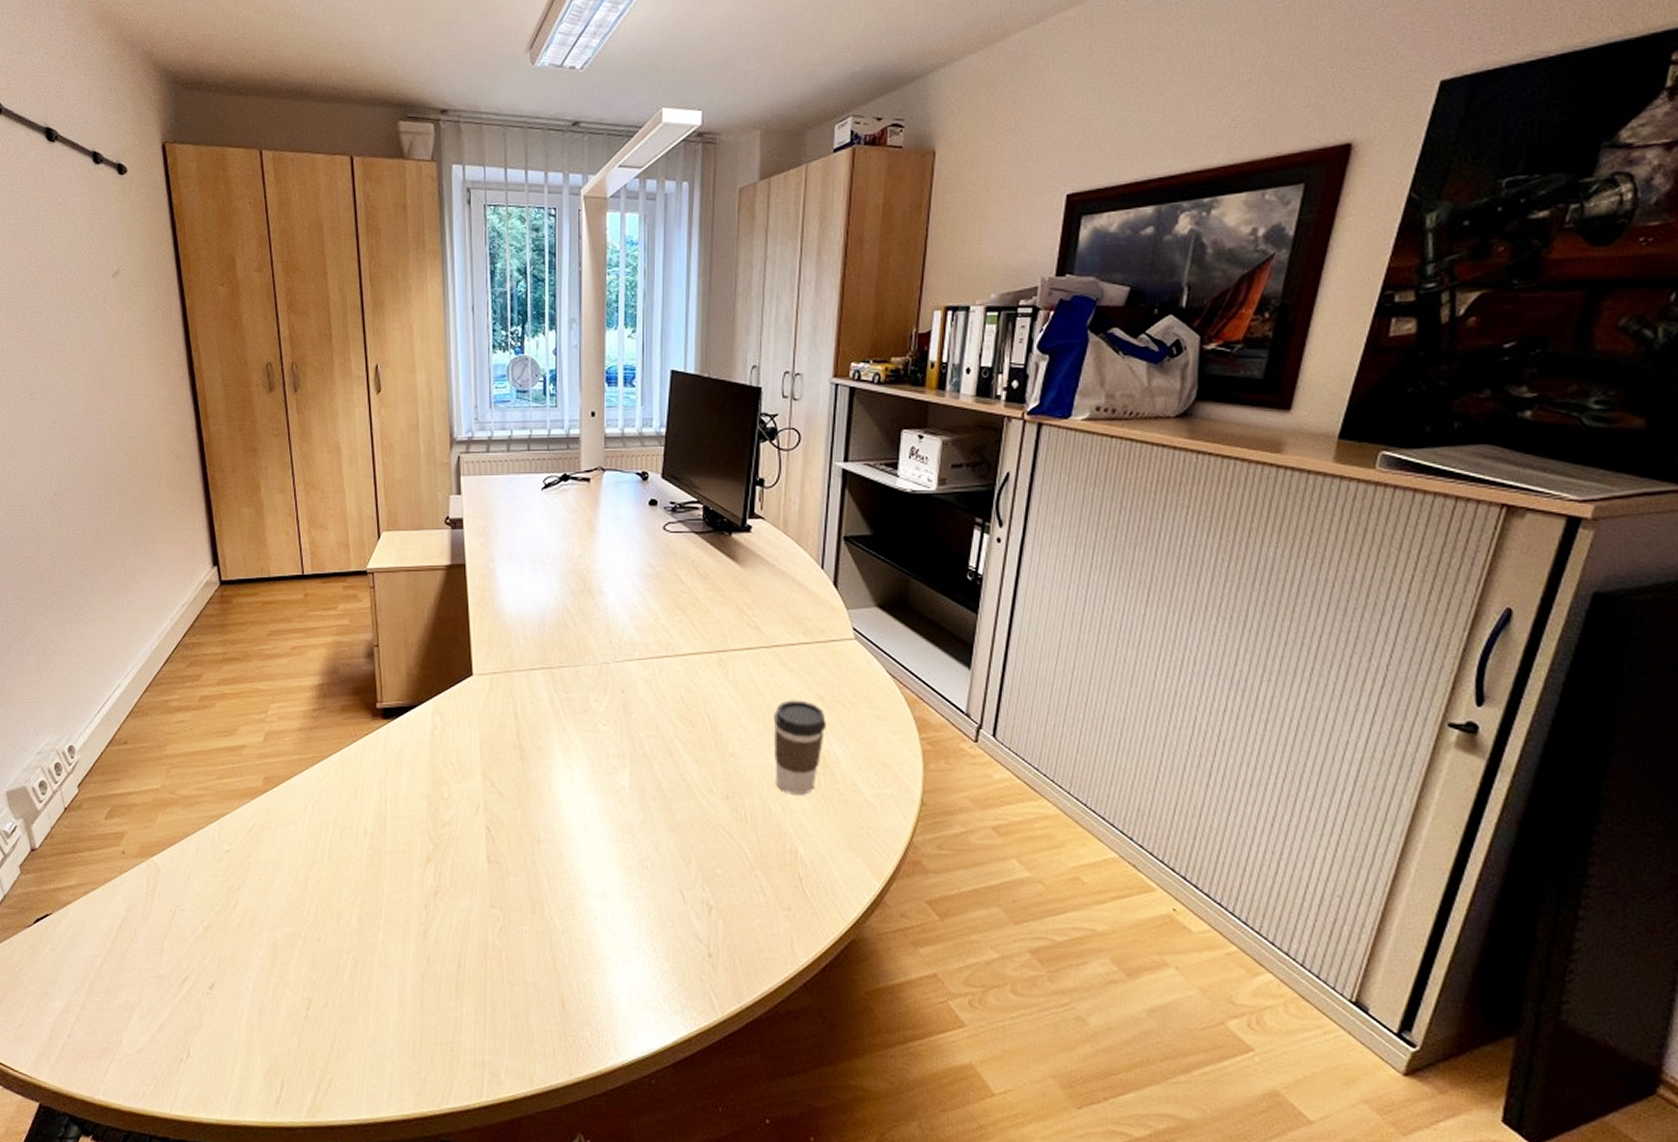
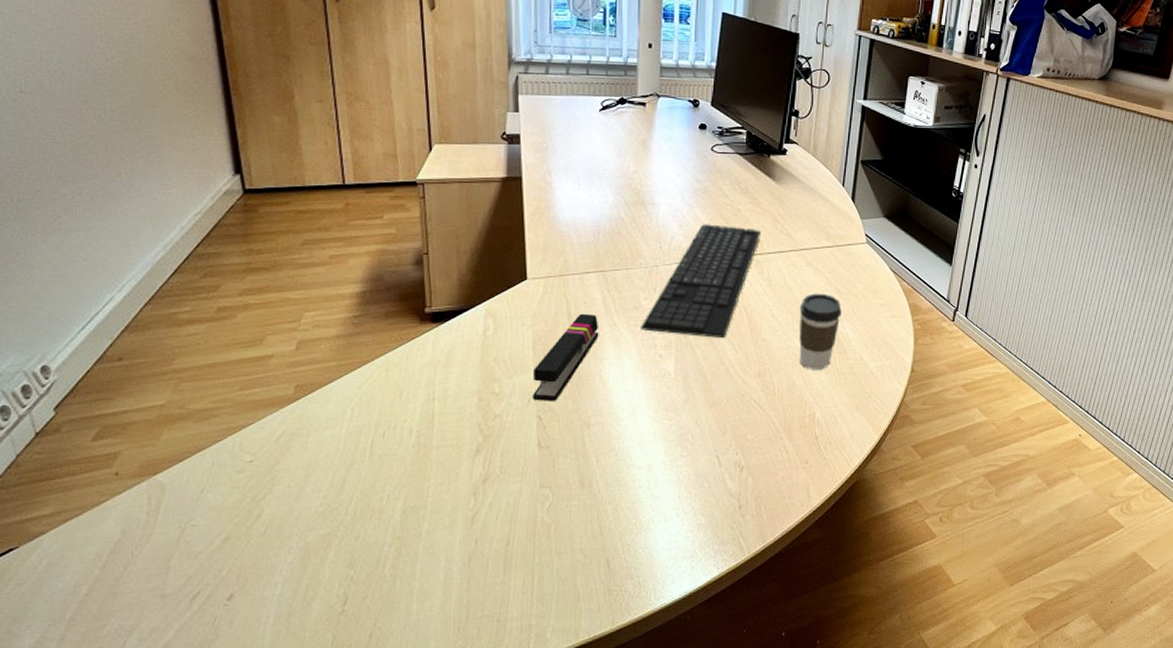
stapler: none [481,714,547,811] -> present [533,313,599,401]
keyboard: none [591,615,725,751] -> present [641,224,762,339]

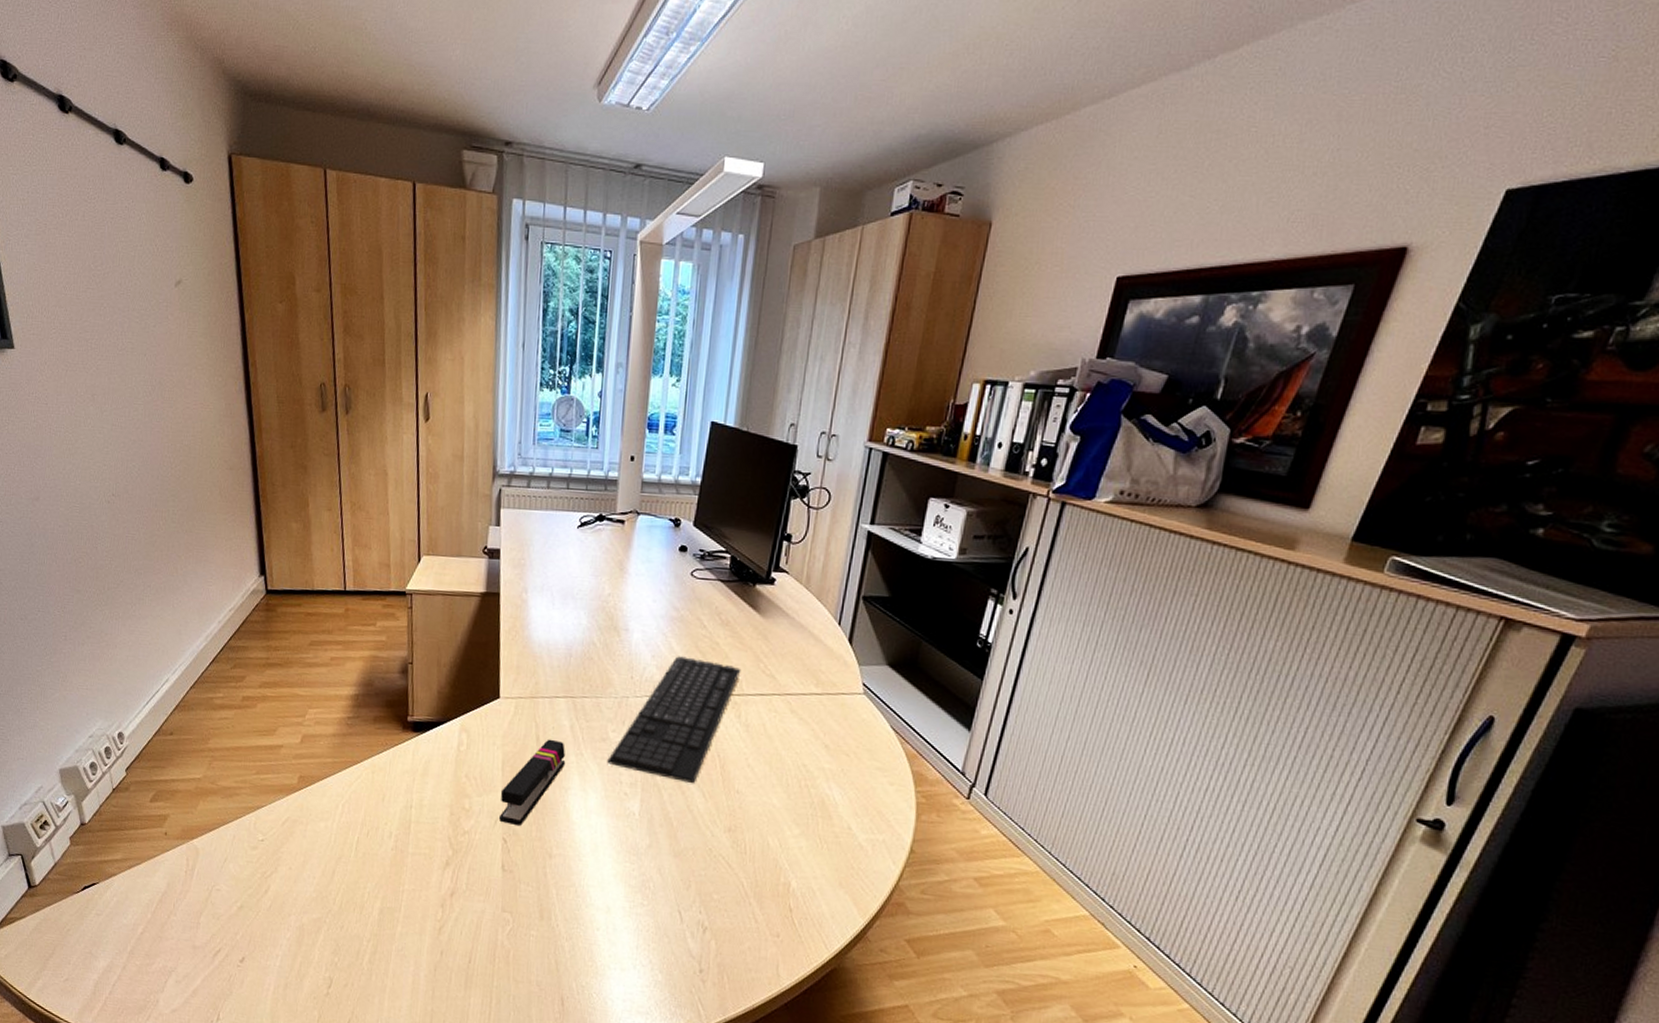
coffee cup: present [799,293,842,370] -> none [775,745,829,834]

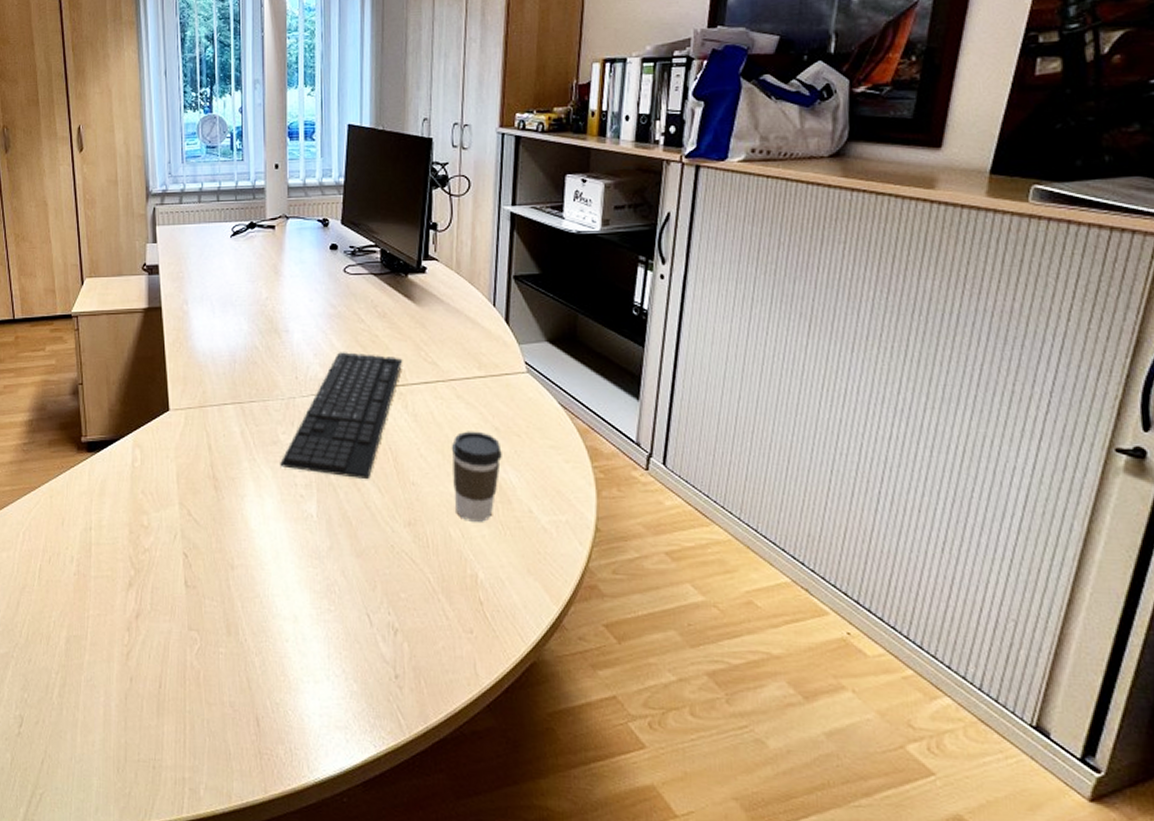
stapler: present [499,739,566,826] -> none [179,447,239,538]
coffee cup: none [775,745,829,834] -> present [451,431,502,522]

